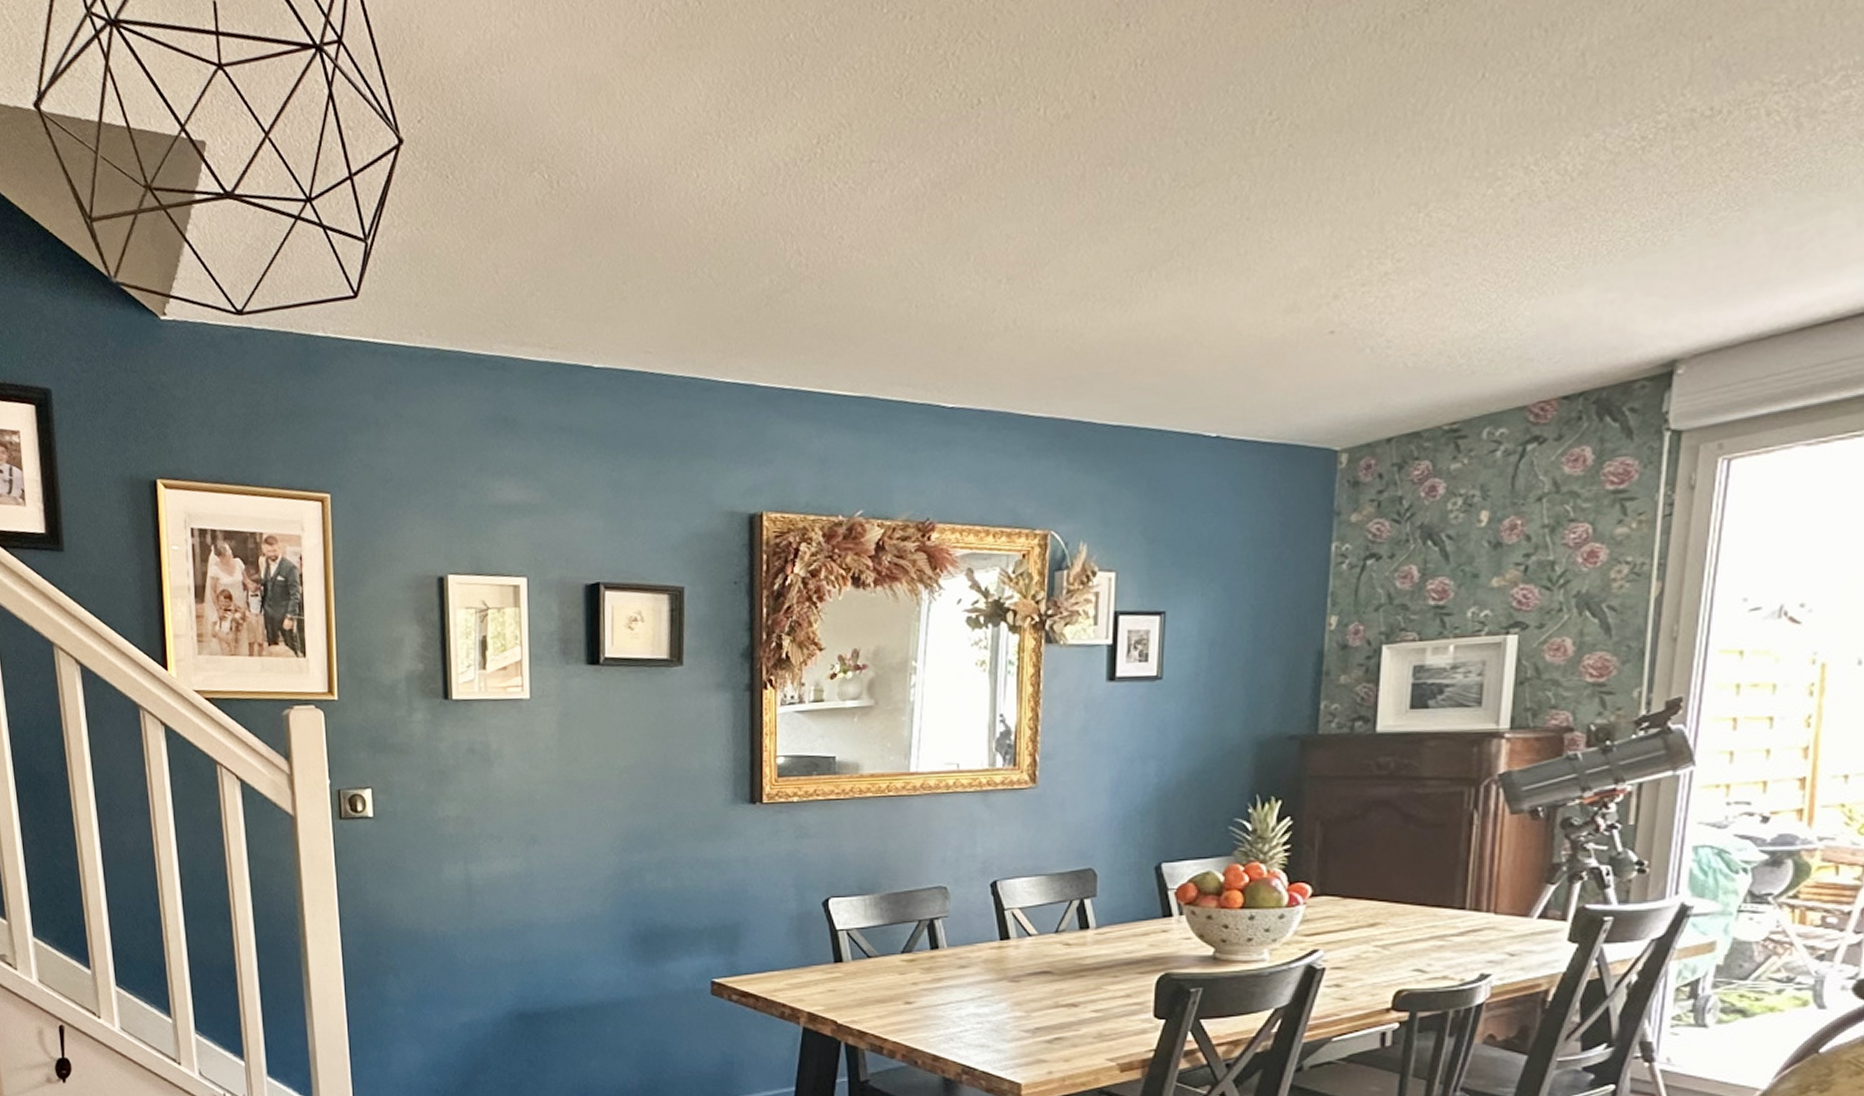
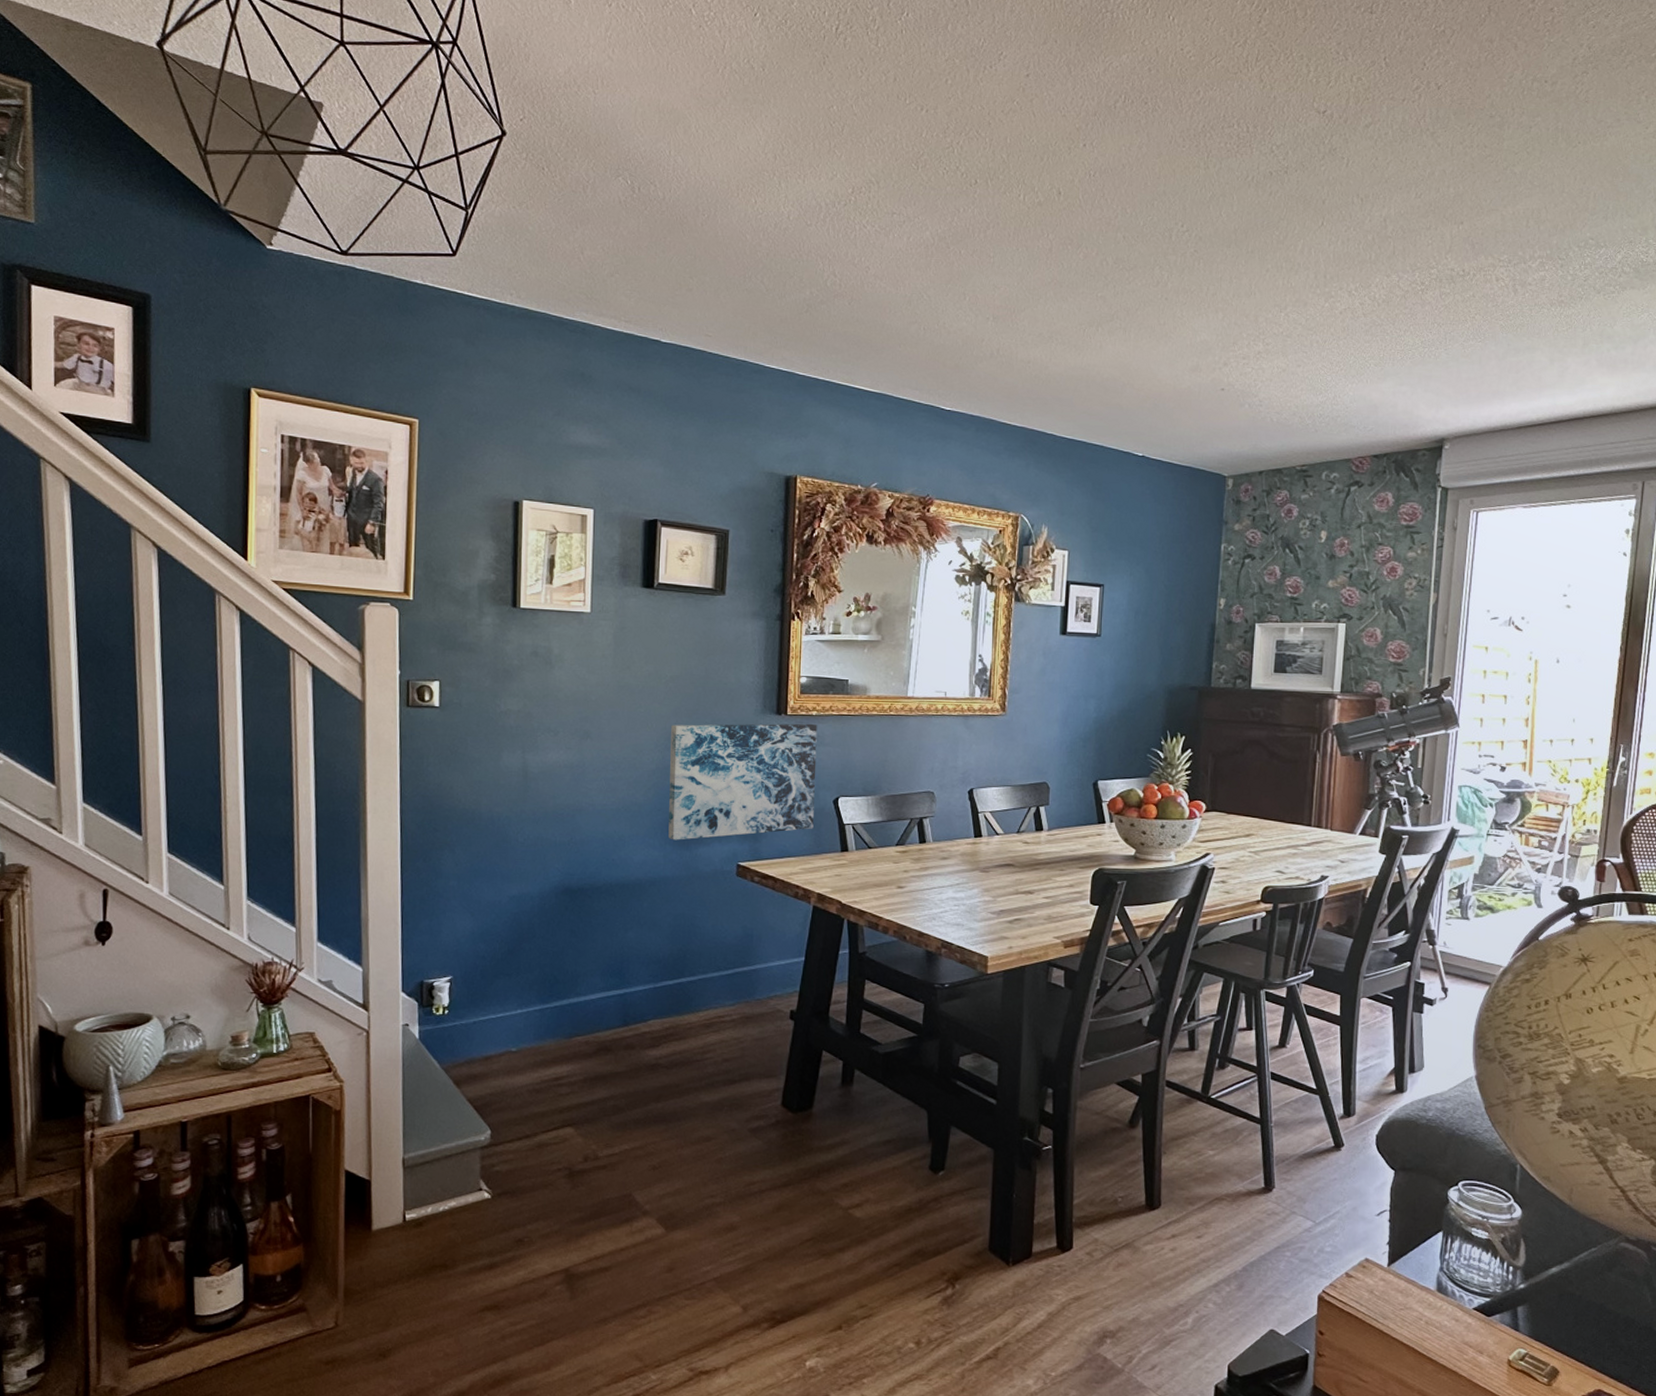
wall art: none [628,812,801,956] -> present [668,723,817,841]

